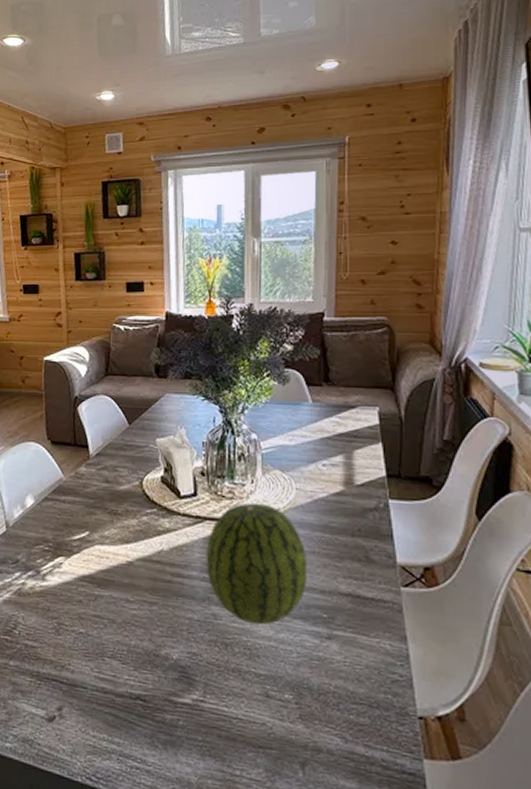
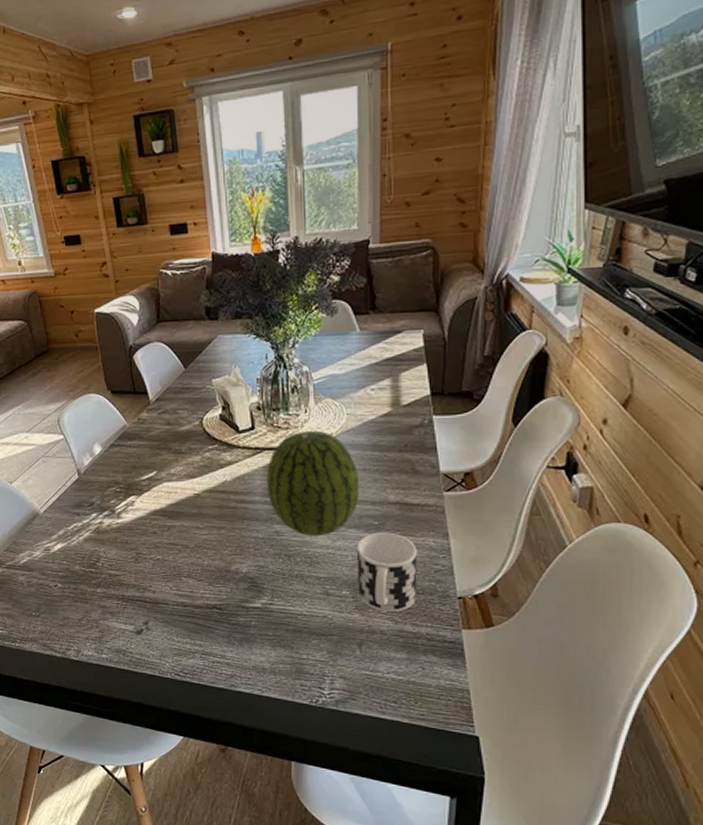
cup: none [303,627,371,728] -> present [357,532,417,612]

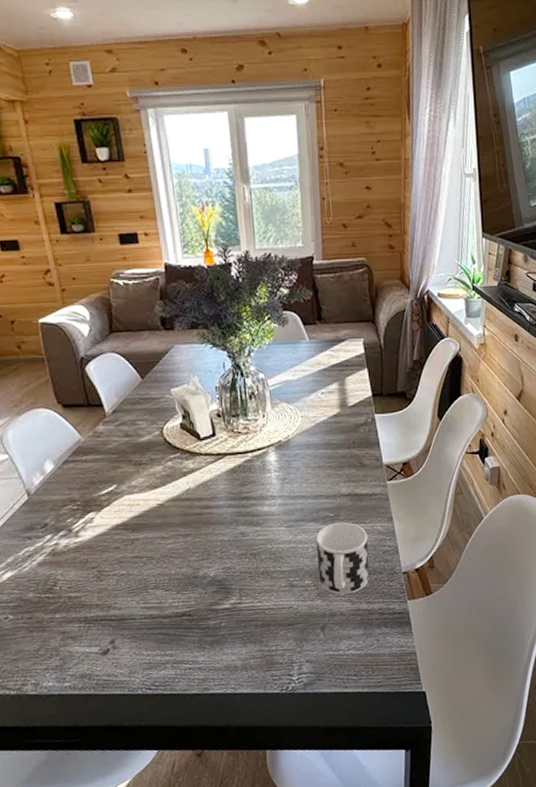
fruit: present [266,430,360,536] -> none [229,433,316,534]

